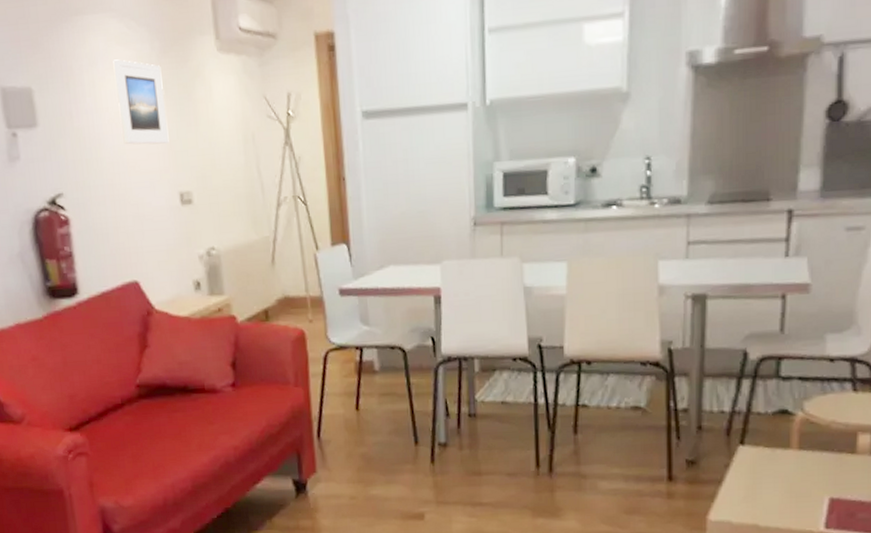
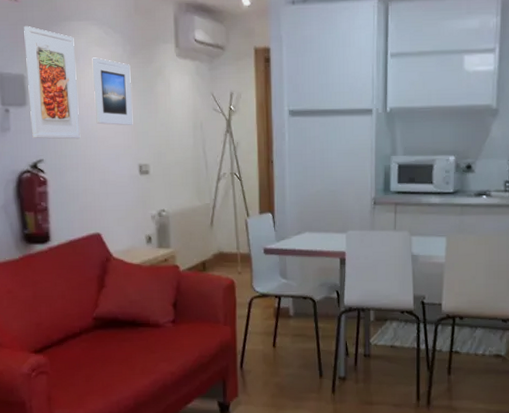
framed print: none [26,25,106,168] -> present [24,26,81,139]

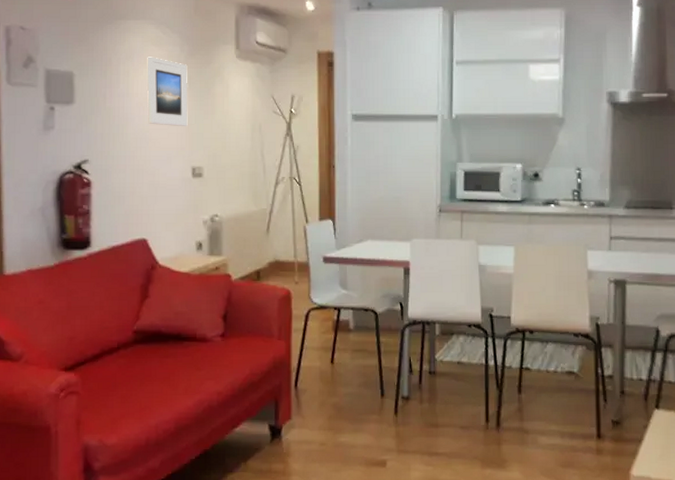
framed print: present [24,26,81,139] -> none [76,24,131,140]

